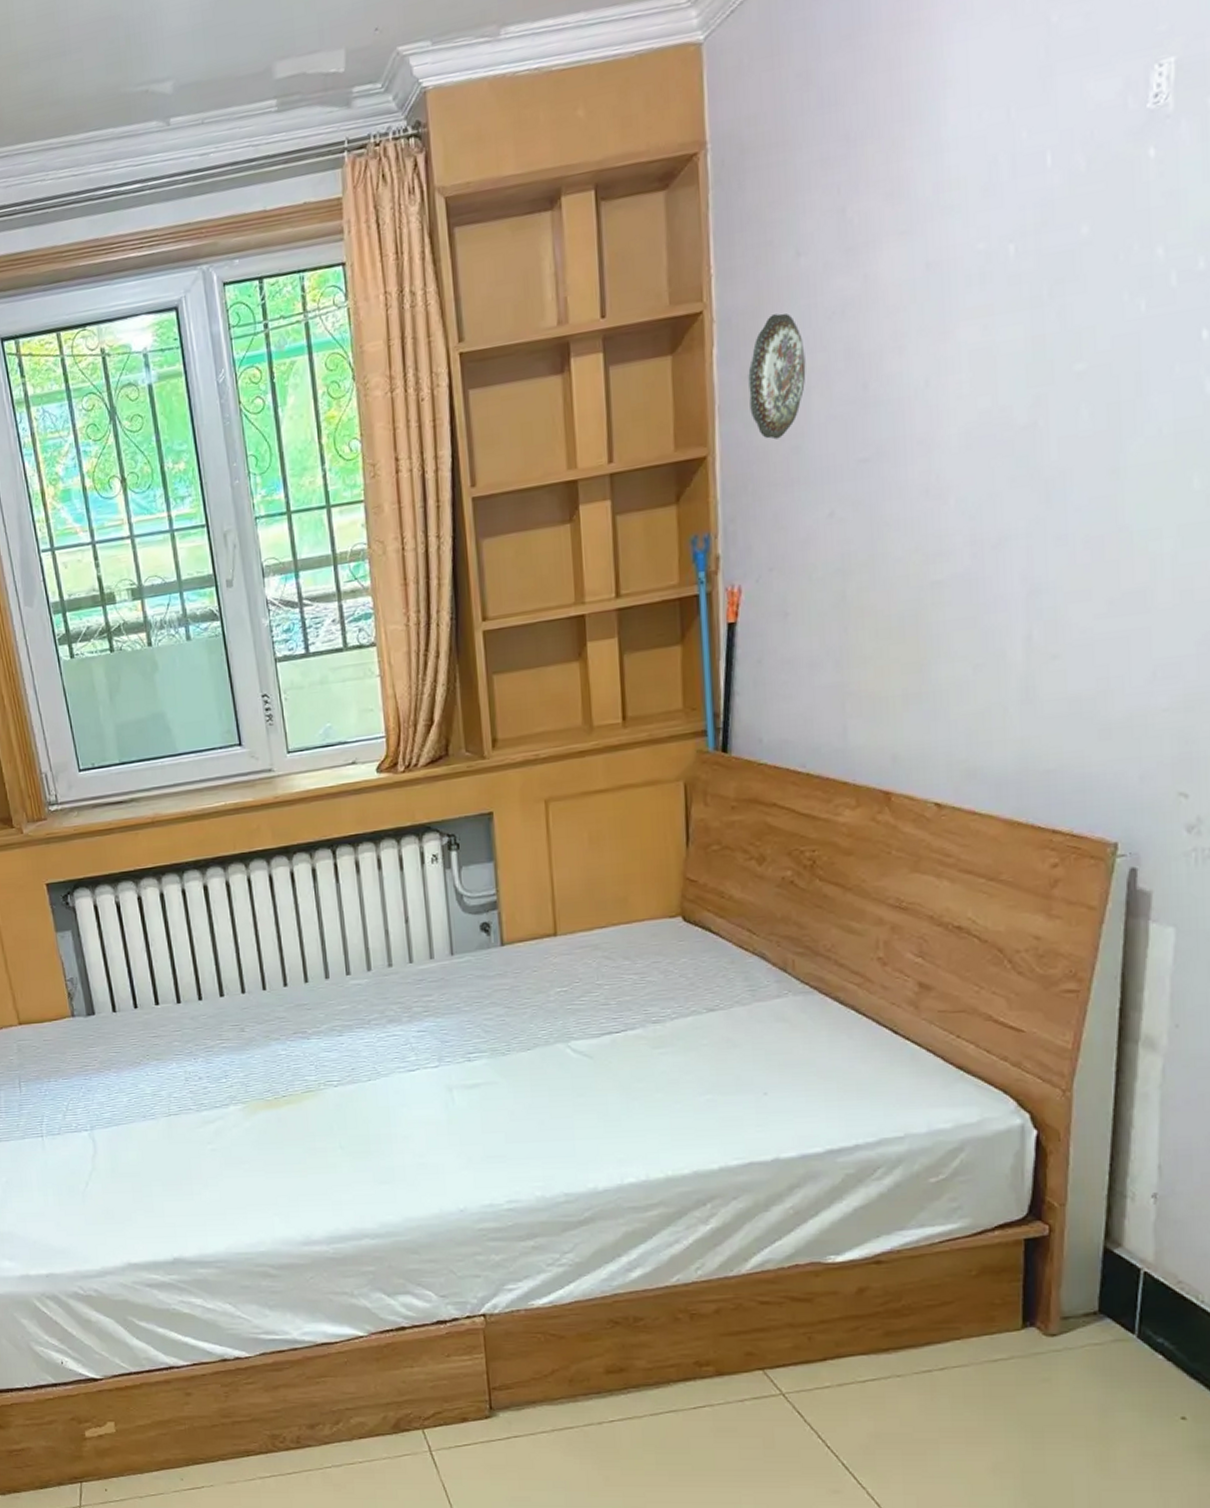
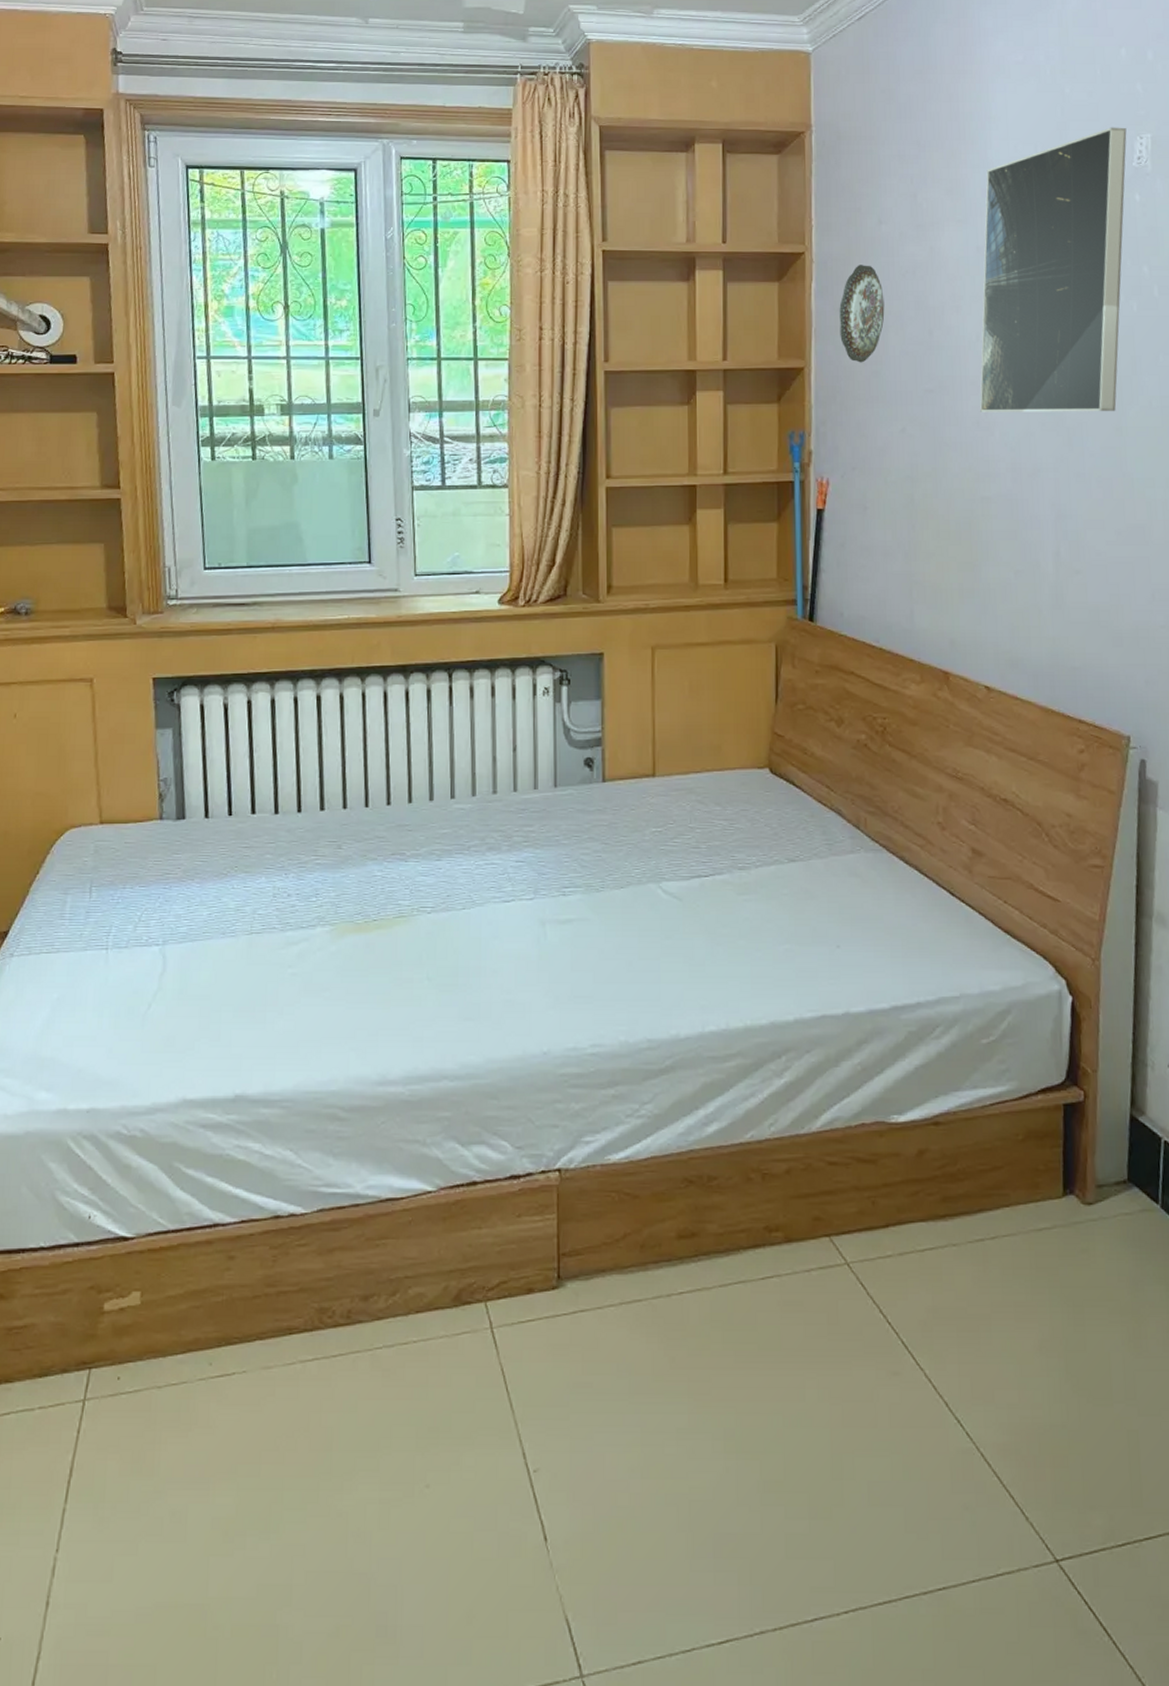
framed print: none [929,54,1140,477] -> present [980,127,1127,412]

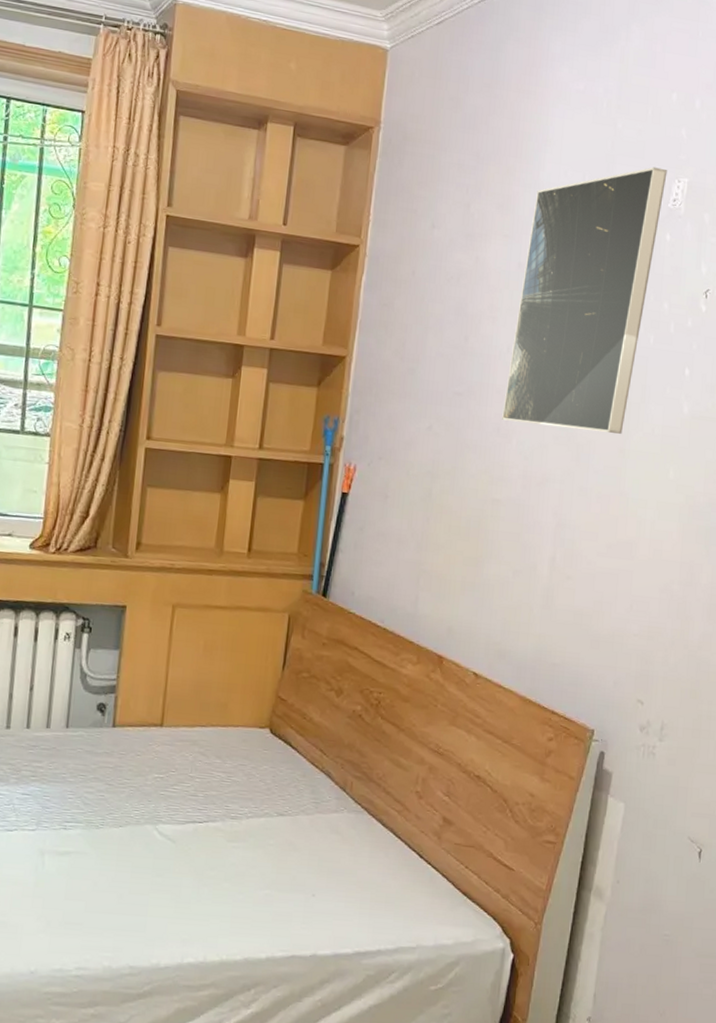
decorative plate: present [839,265,885,363] -> none [383,264,428,359]

